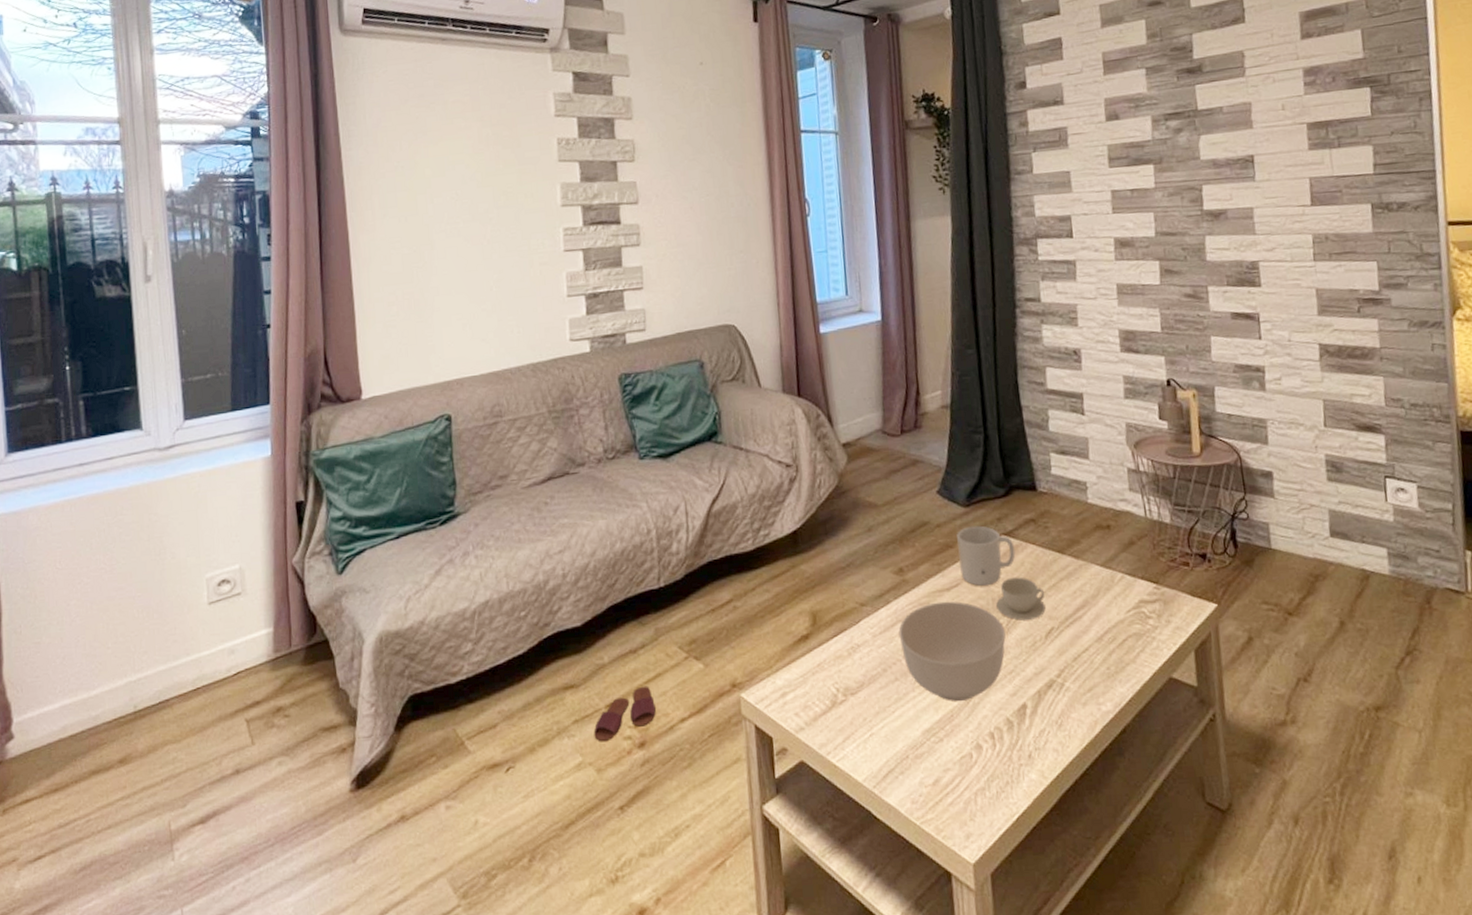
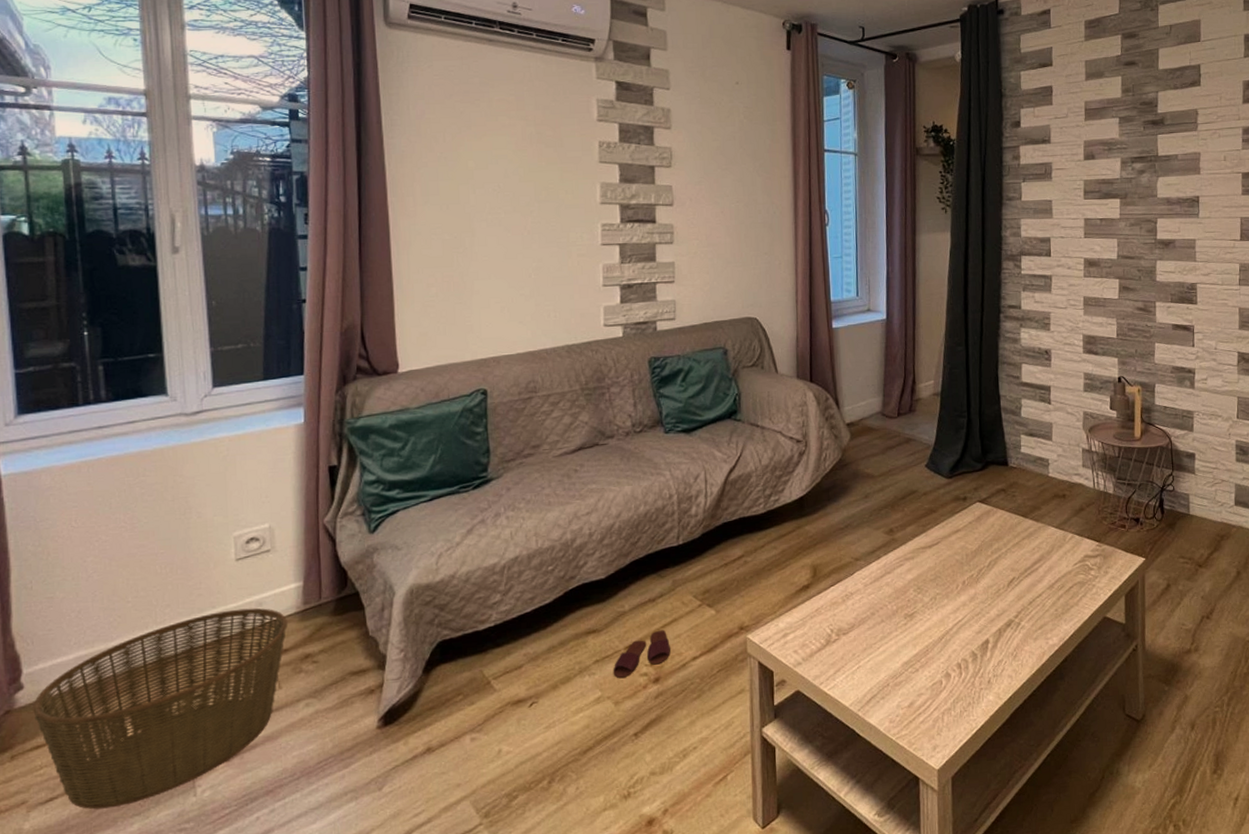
basket: none [22,655,259,871] -> present [33,607,288,809]
bowl: present [898,601,1006,701] -> none [886,556,975,639]
mug: present [957,525,1016,586] -> none [939,494,988,544]
teacup: present [996,577,1046,621] -> none [969,536,1010,572]

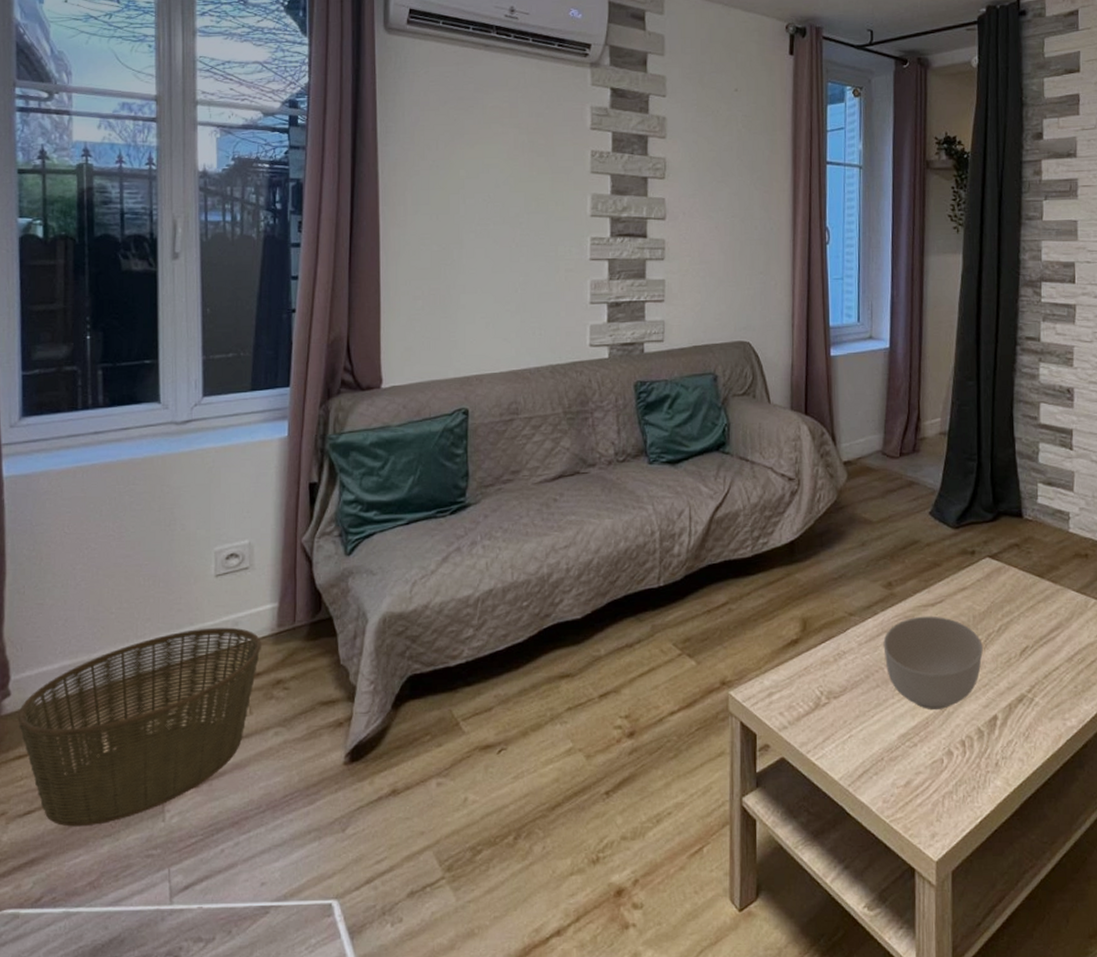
slippers: present [613,629,671,679] -> none [586,679,647,730]
bowl: none [886,556,975,639] -> present [883,616,983,709]

